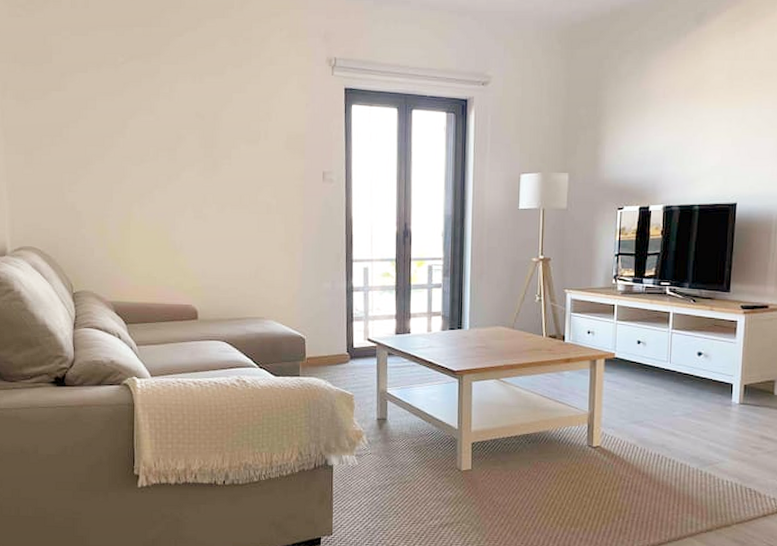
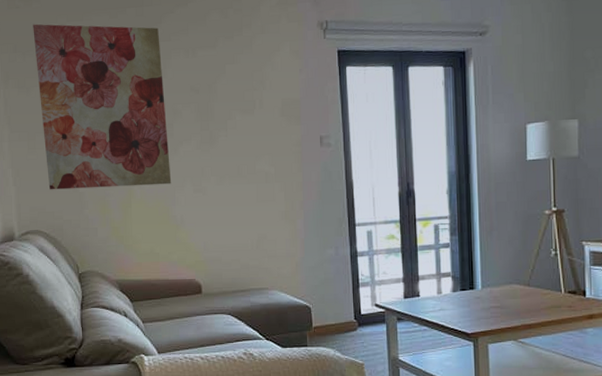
wall art: none [34,35,172,209] -> present [33,24,172,190]

